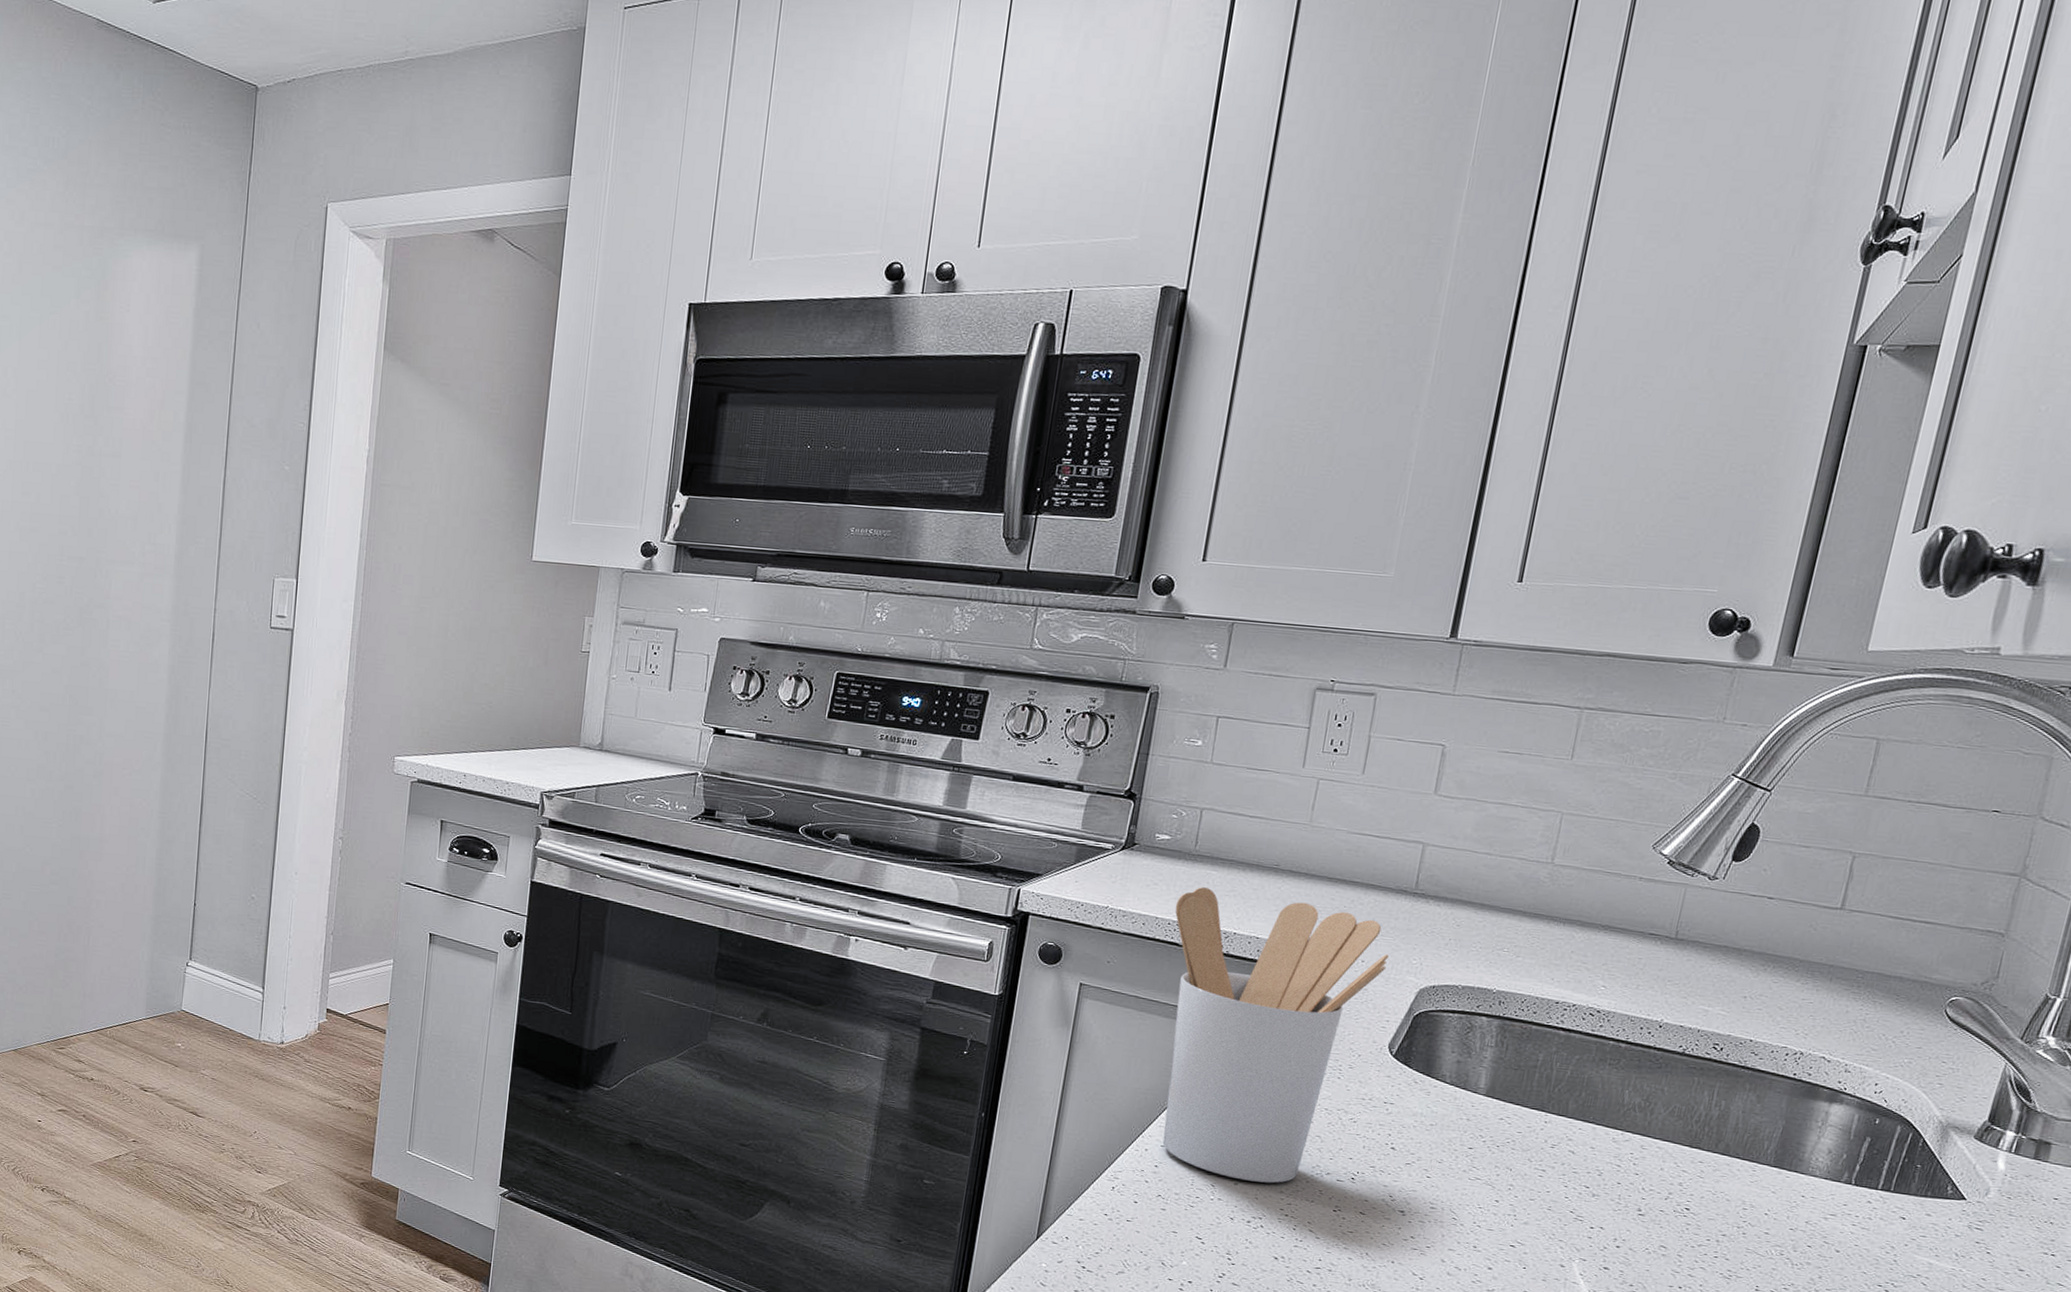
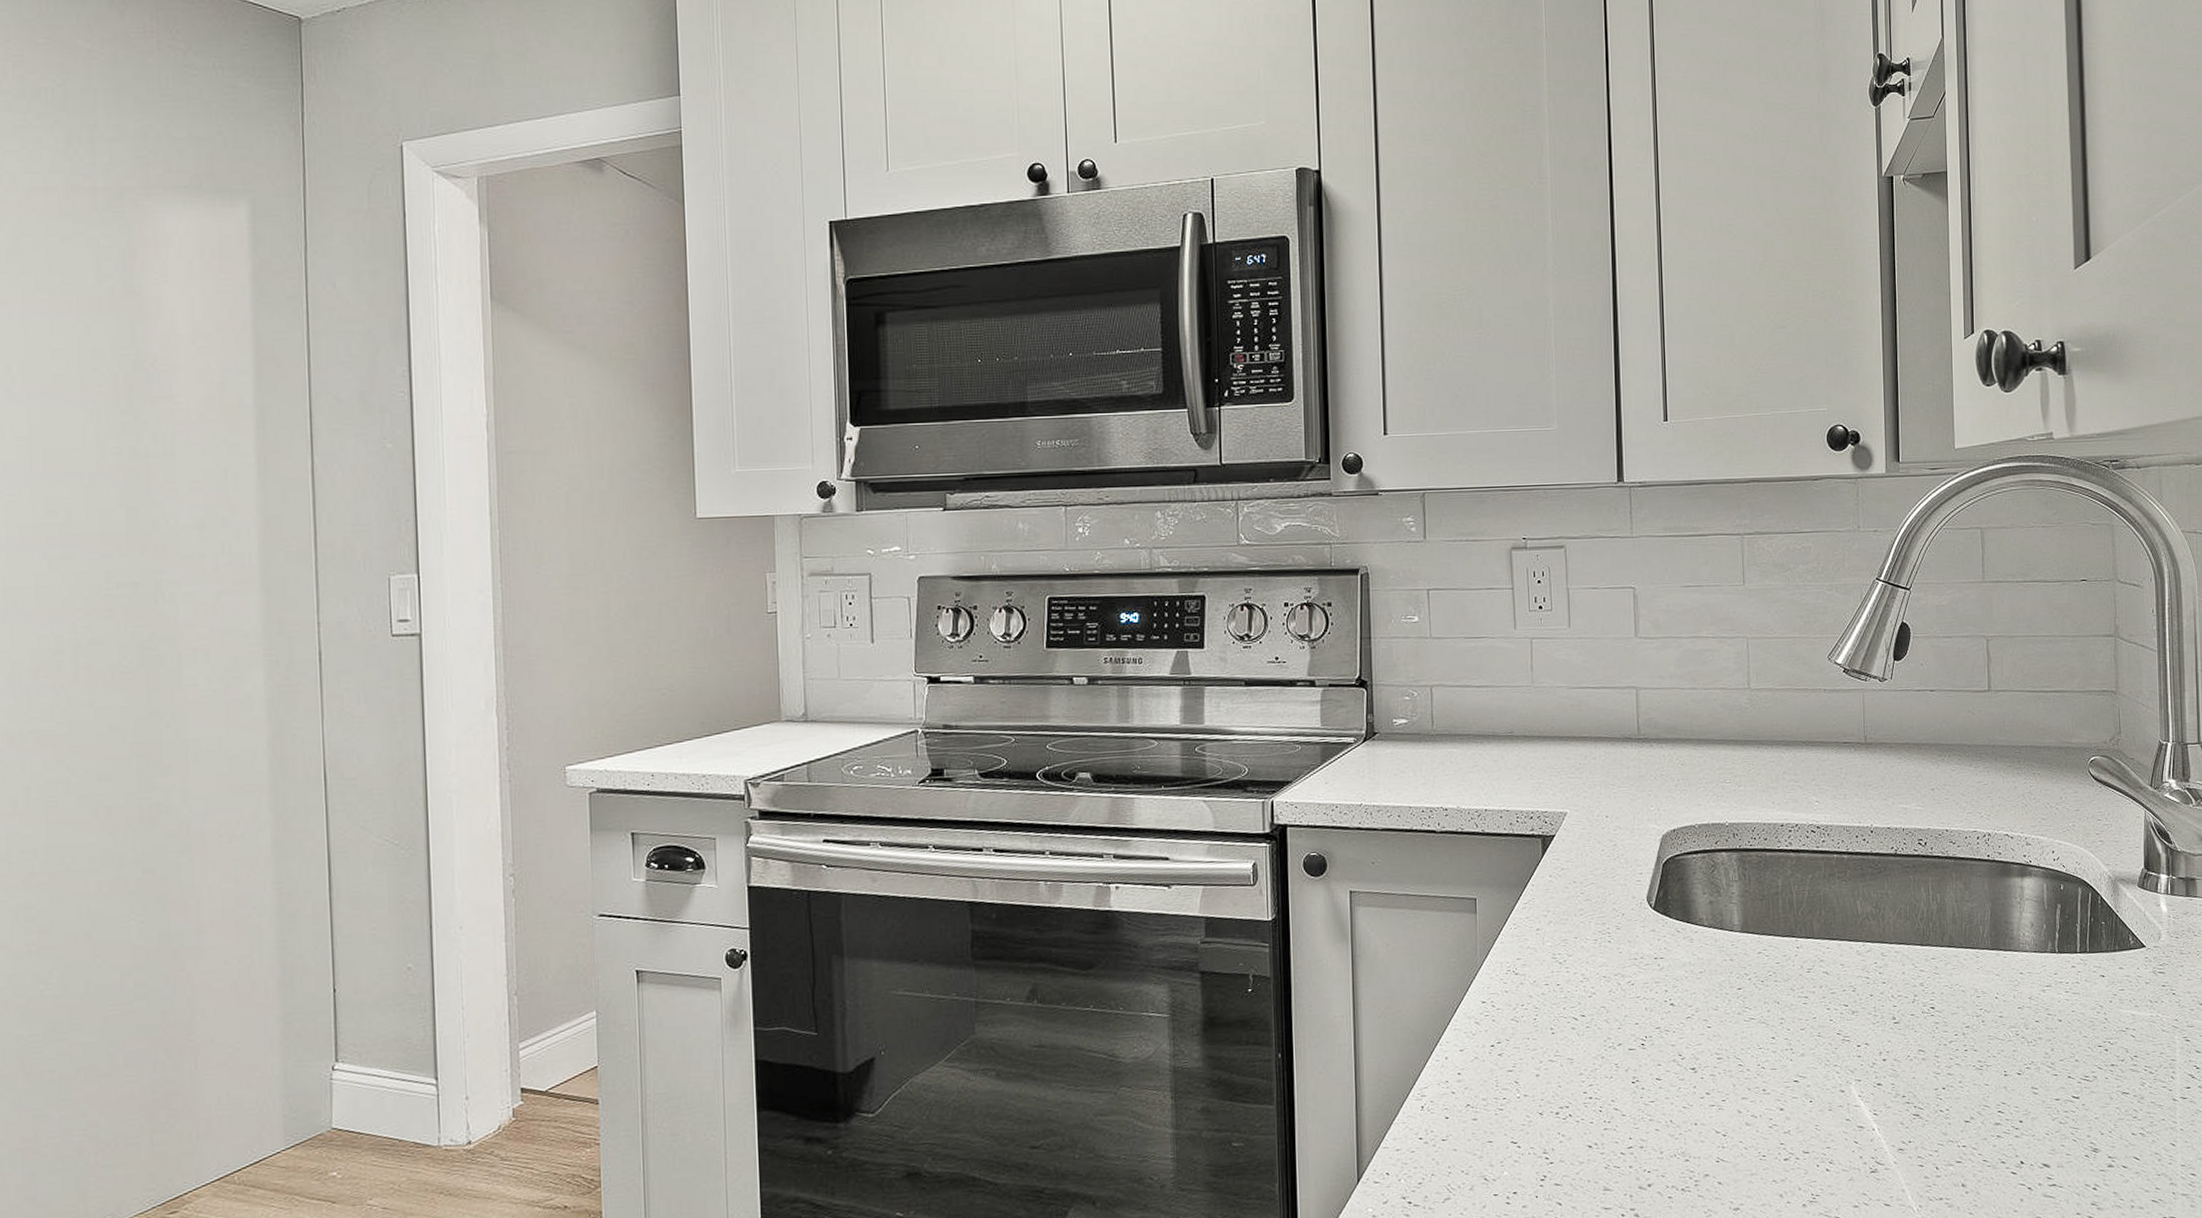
utensil holder: present [1162,887,1389,1184] -> none [1425,766,1629,1070]

